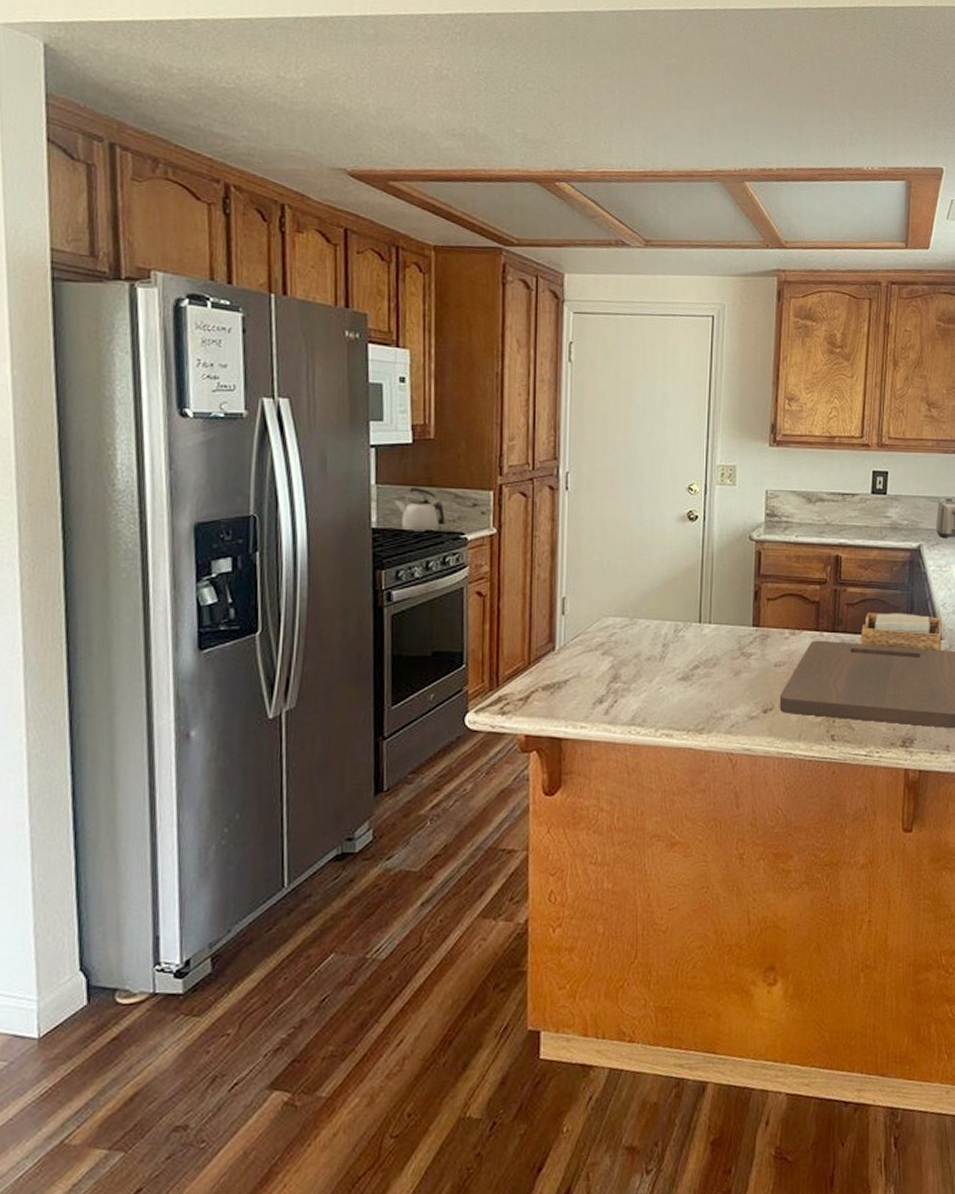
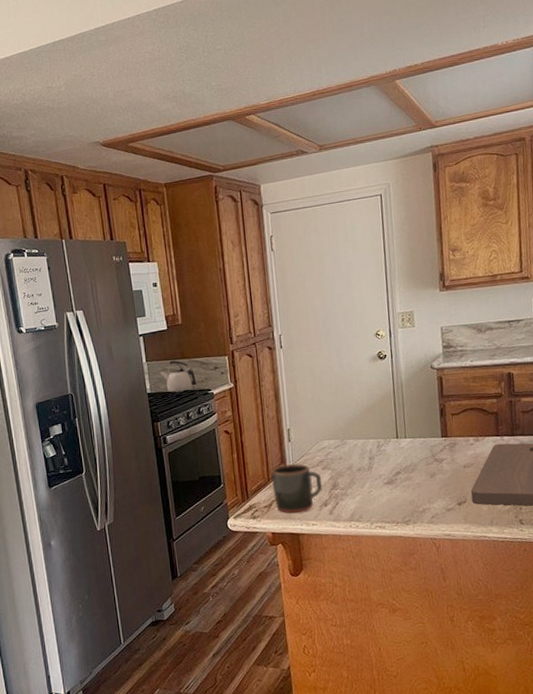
mug: none [532,645,600,710] -> present [271,463,323,513]

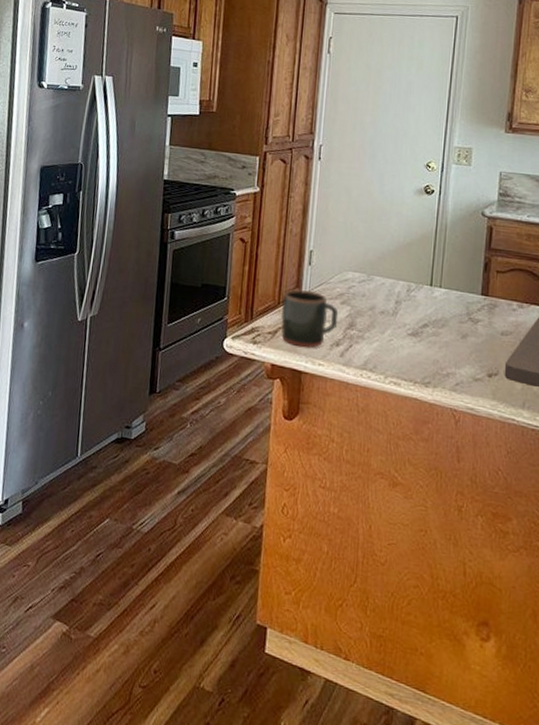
kettle: present [160,360,196,393] -> none [182,149,220,187]

